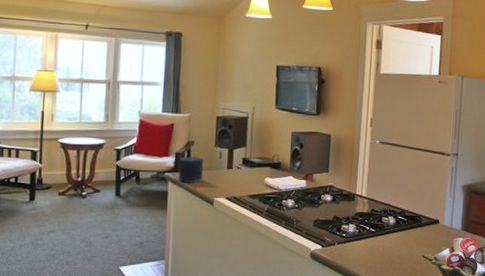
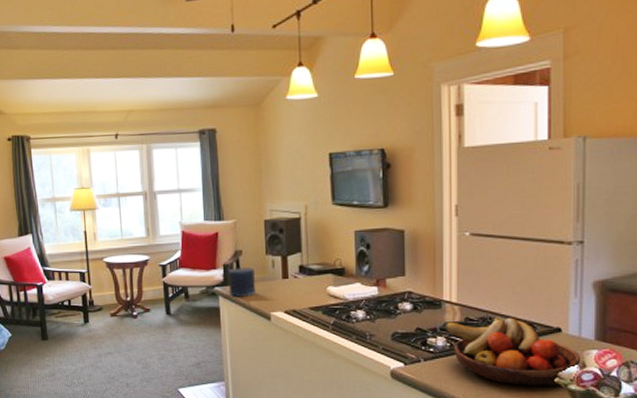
fruit bowl: none [355,209,452,267] -> present [444,316,581,387]

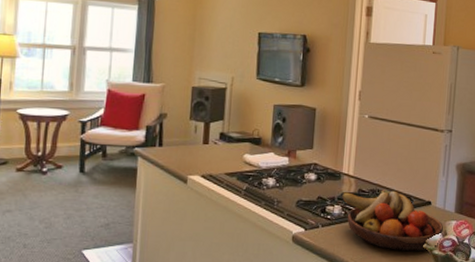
candle: present [228,267,255,297] -> none [149,130,177,159]

